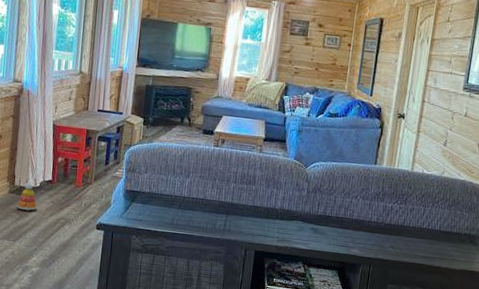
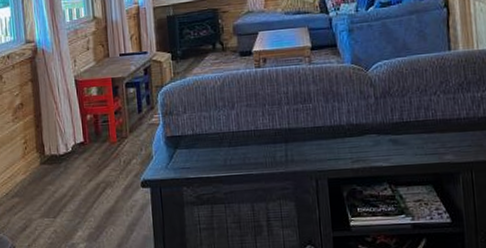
stacking toy: present [16,182,38,211] -> none [50,148,74,181]

